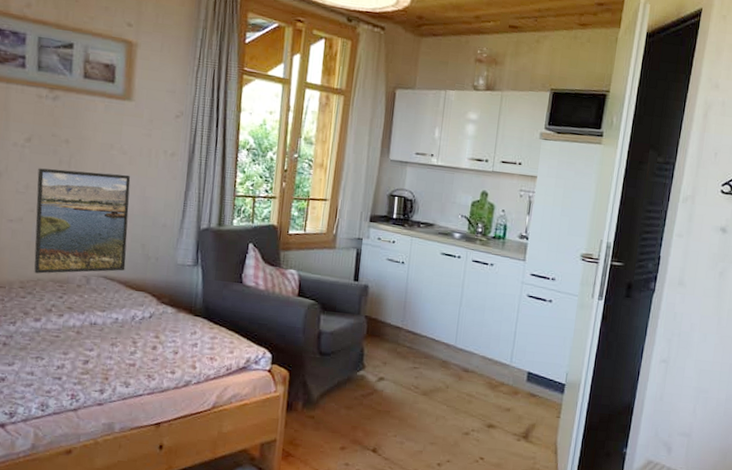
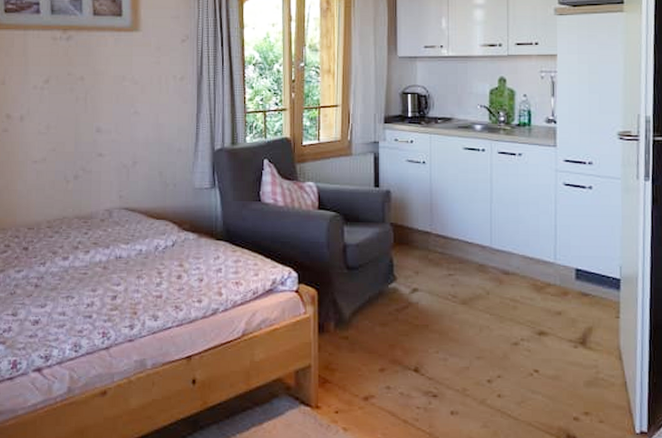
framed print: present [34,168,131,274] -> none [57,104,145,212]

